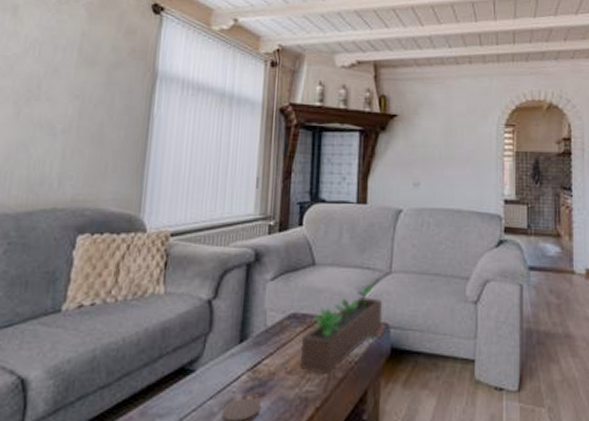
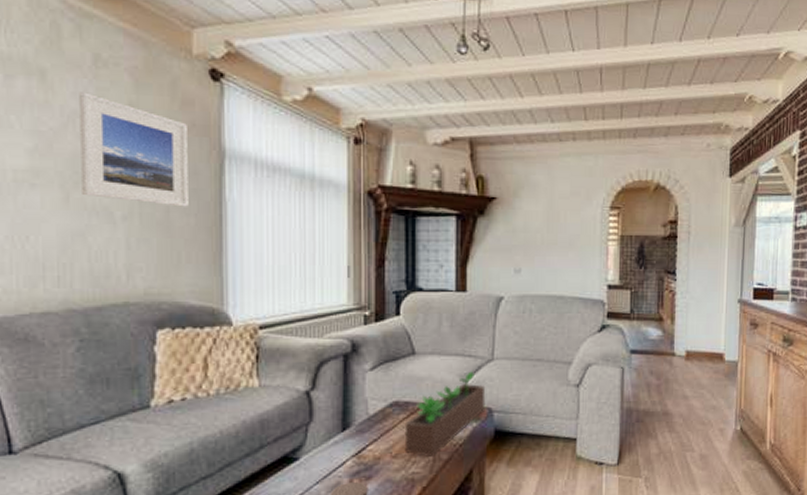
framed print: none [31,24,128,122] -> present [79,92,189,207]

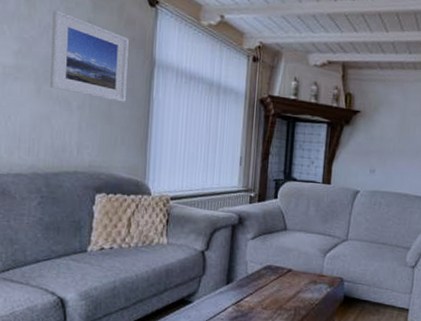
succulent planter: present [404,371,486,458] -> none [273,247,340,312]

